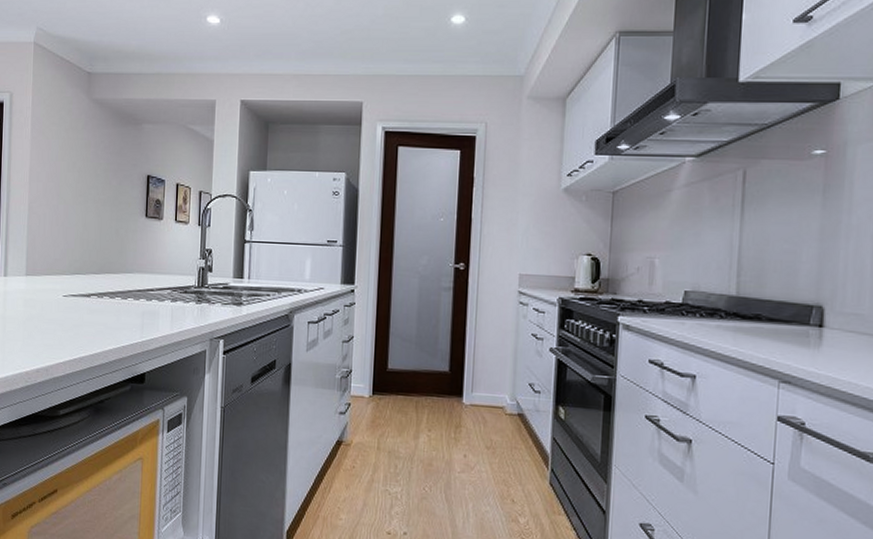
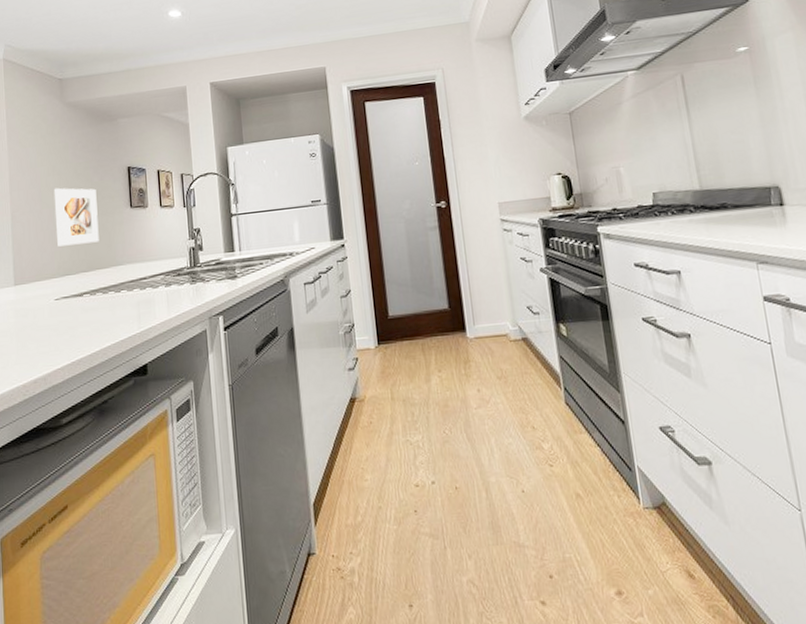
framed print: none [70,185,114,247] -> present [53,187,99,247]

